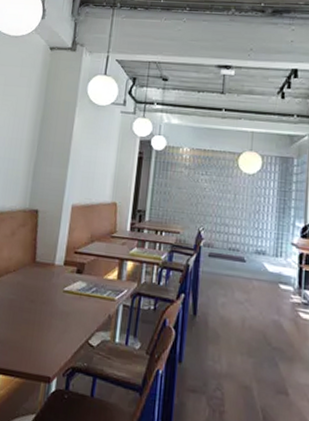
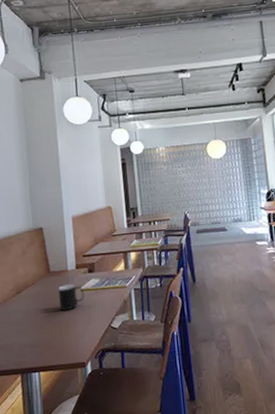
cup: none [37,280,67,311] -> present [58,283,84,311]

